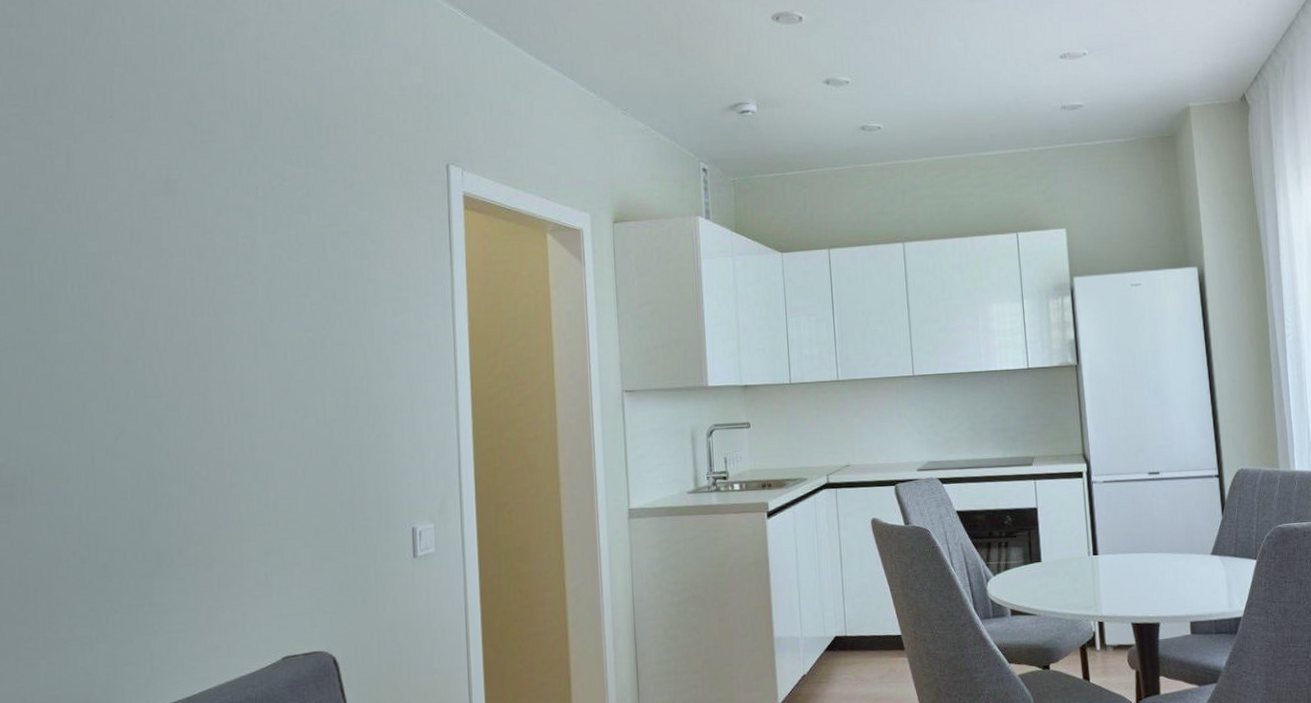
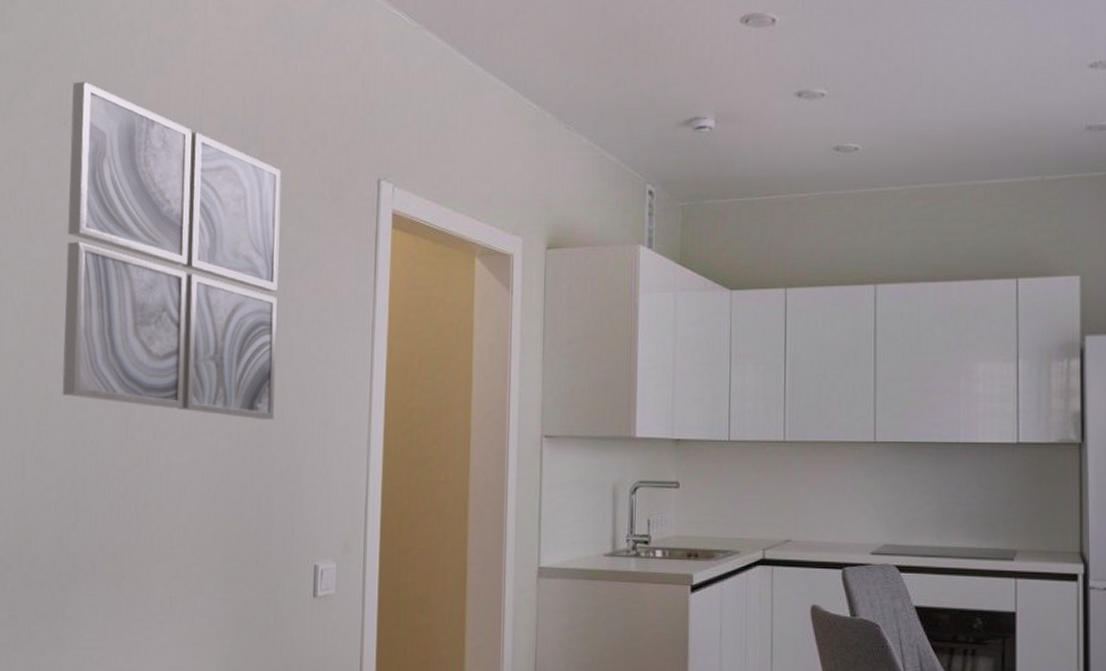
wall art: none [116,75,360,396] -> present [62,81,282,421]

